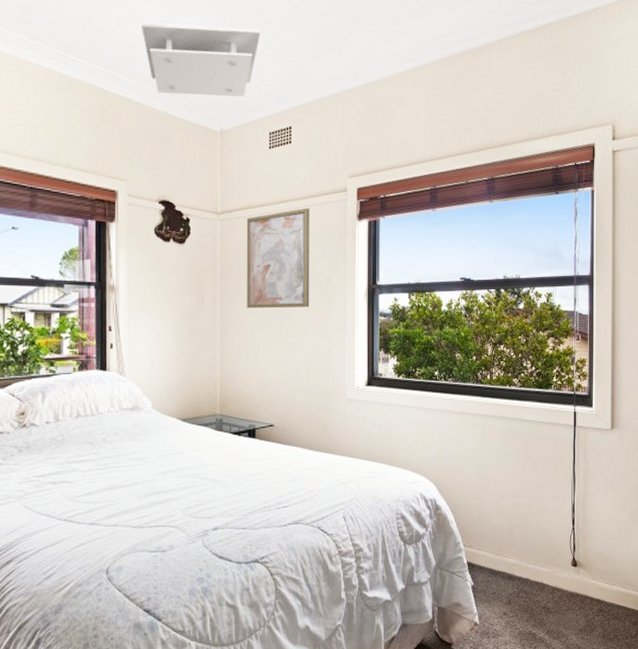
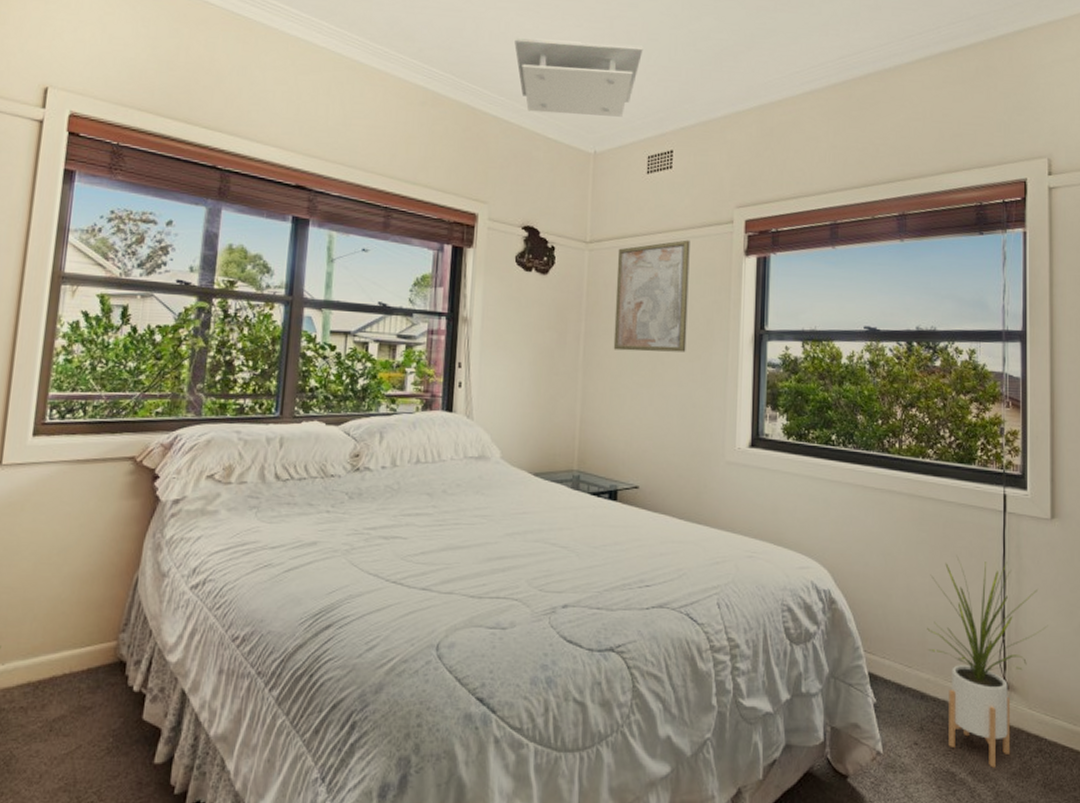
house plant: none [513,463,608,627] -> present [927,555,1048,768]

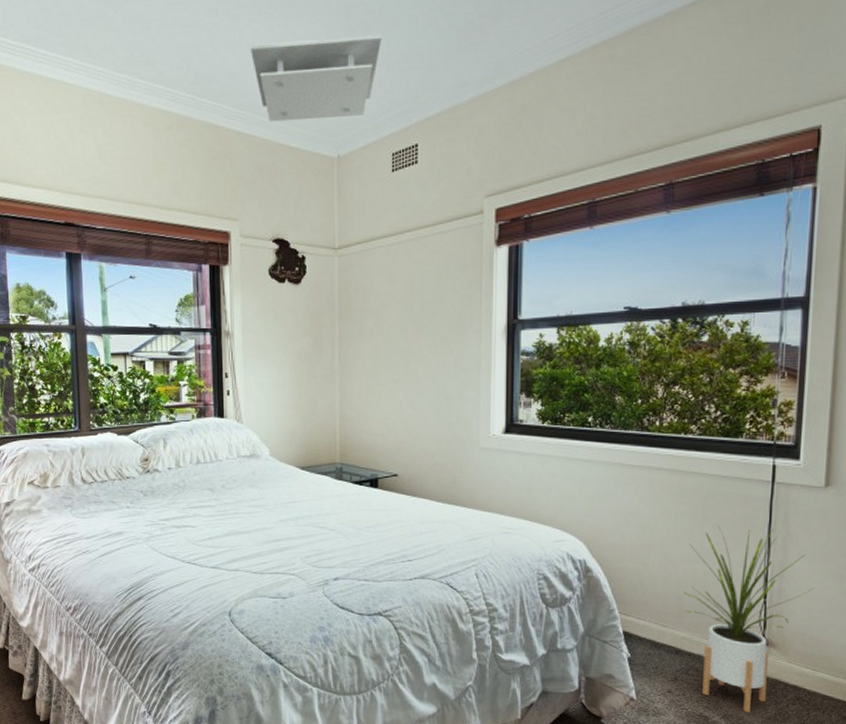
wall art: present [613,240,690,352] -> none [366,235,439,351]

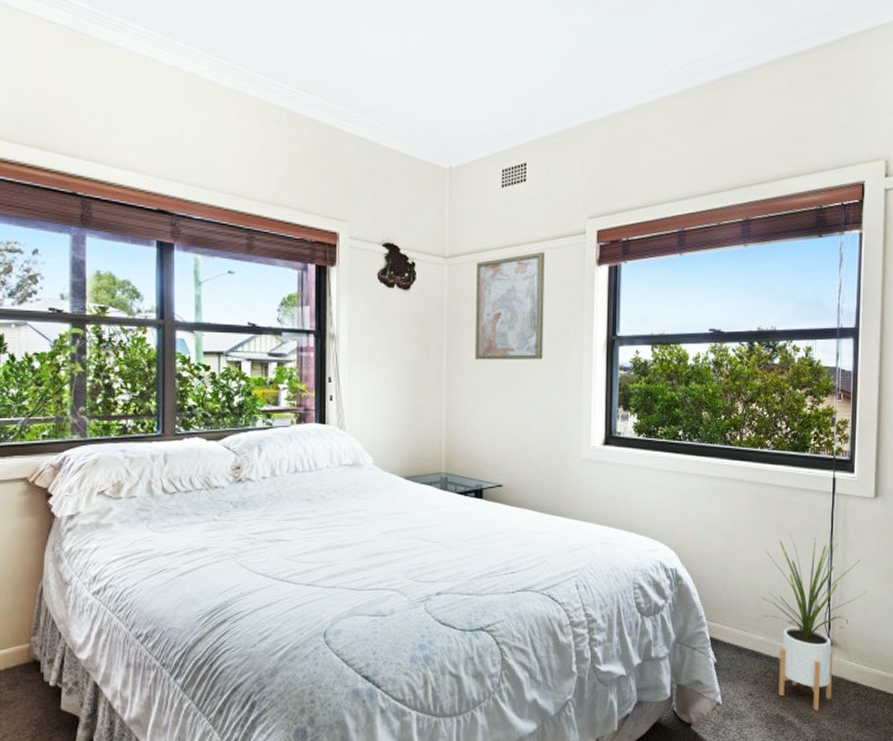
ceiling light: present [251,34,382,122] -> none [366,51,495,131]
wall art: none [366,235,439,351] -> present [474,251,545,360]

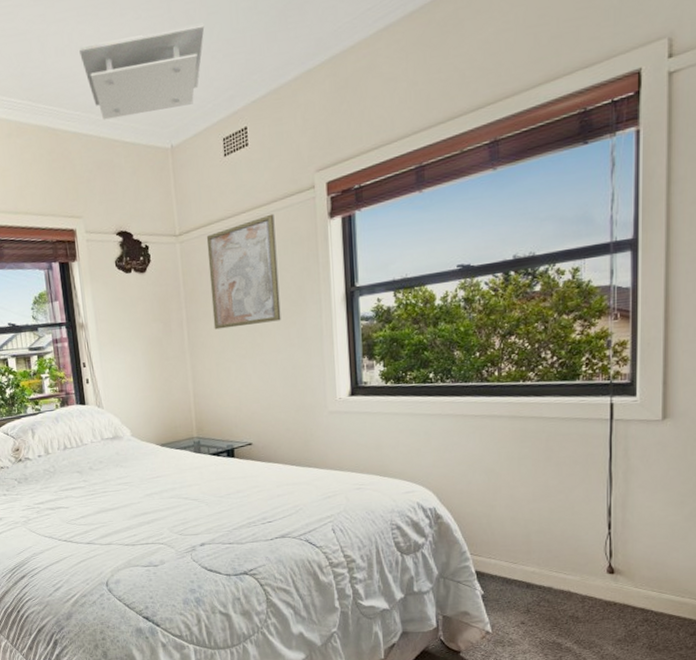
ceiling light: none [366,51,495,131] -> present [79,22,205,120]
house plant: present [762,533,869,711] -> none [531,464,657,637]

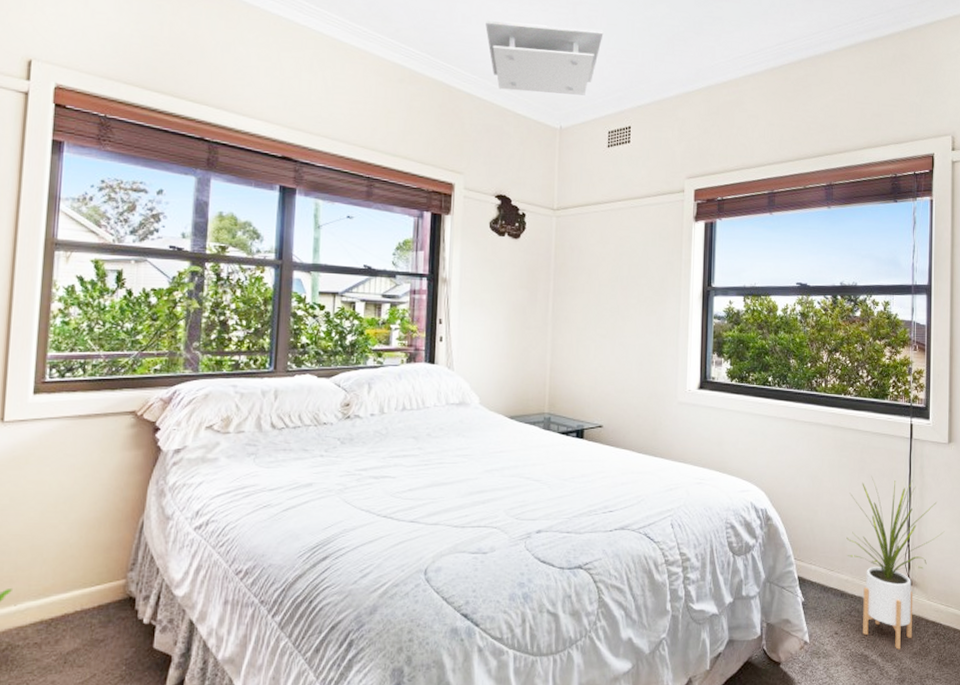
wall art: present [206,213,281,330] -> none [579,207,646,307]
house plant: none [531,464,657,637] -> present [846,476,945,650]

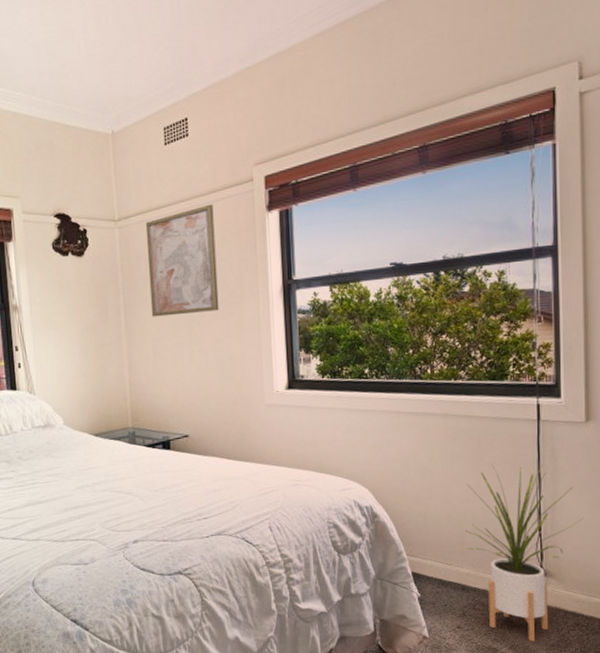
ceiling light: present [486,21,604,95] -> none [22,15,148,103]
wall art: none [579,207,646,307] -> present [145,204,219,317]

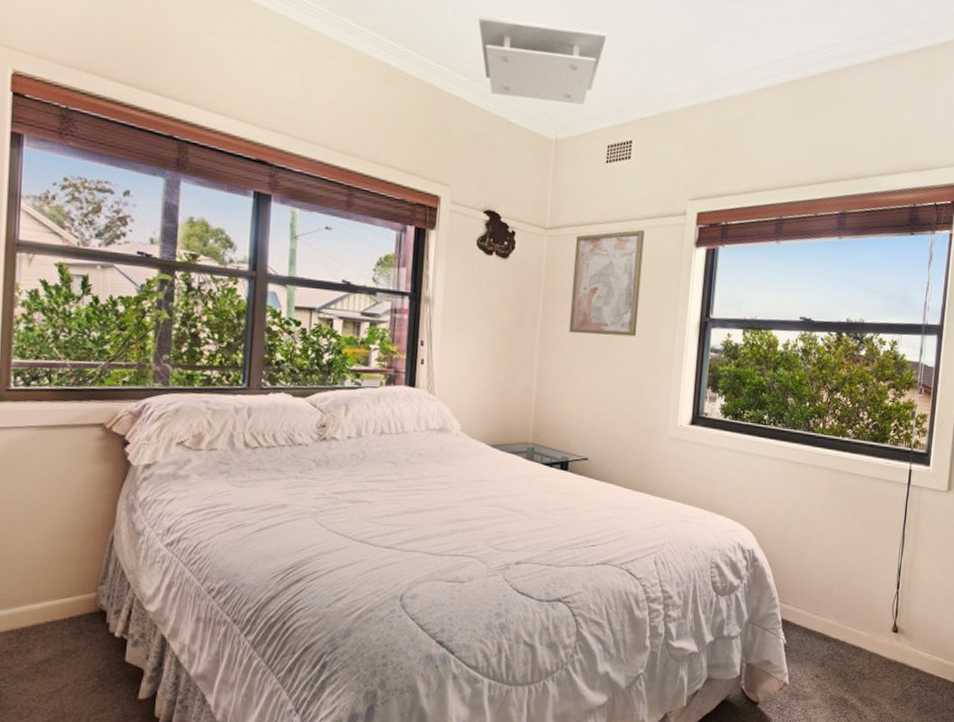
ceiling light: none [22,15,148,103] -> present [479,16,607,105]
house plant: present [465,464,584,642] -> none [834,521,936,695]

